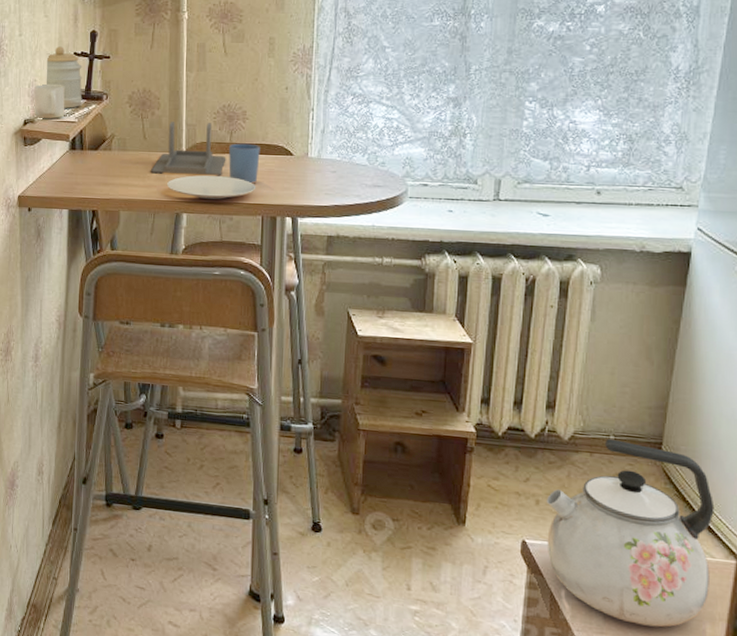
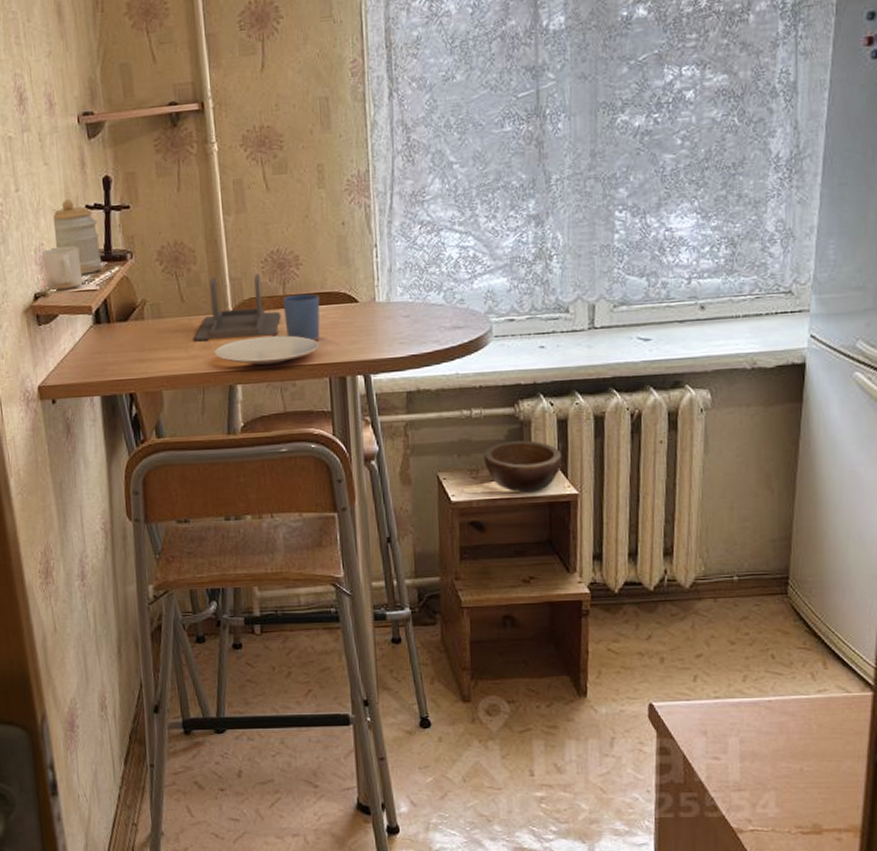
bowl: none [390,289,460,337] -> present [484,440,561,493]
kettle: present [546,439,715,628] -> none [671,580,848,775]

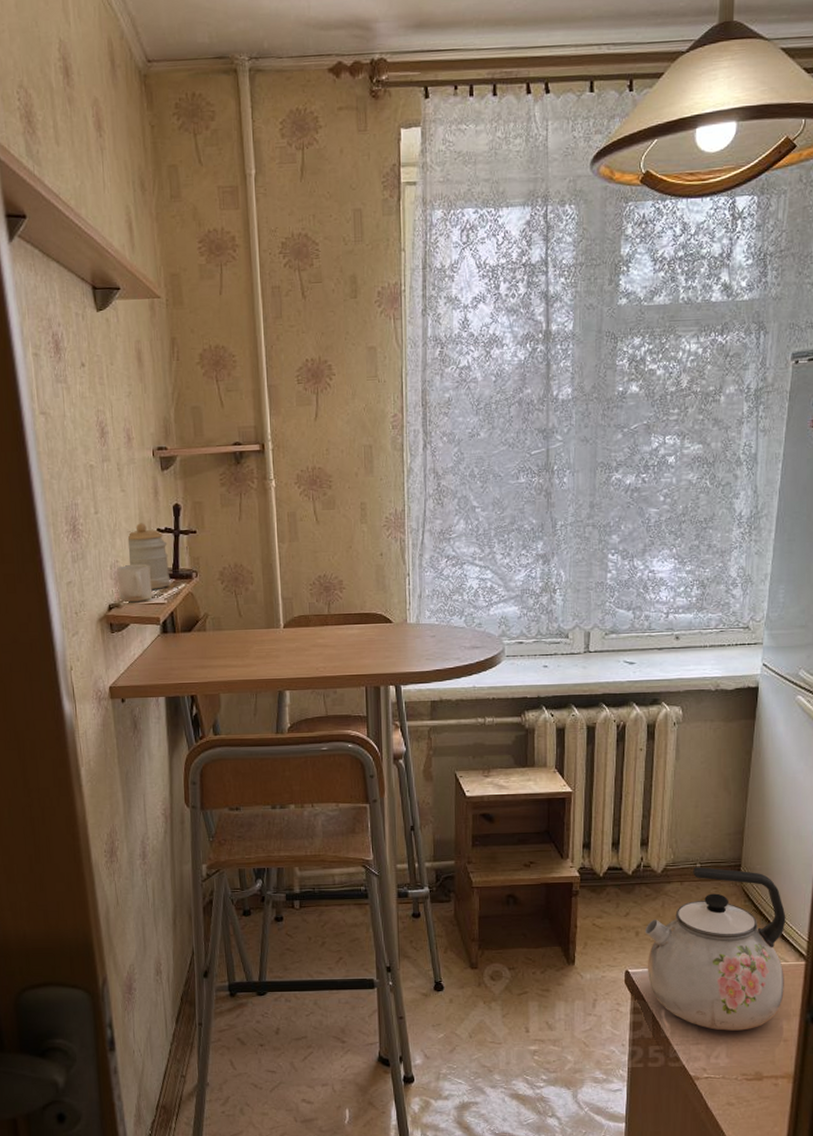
napkin holder: present [193,274,281,340] -> none [248,595,326,651]
plate: present [214,335,320,365] -> none [266,648,358,674]
mug: present [283,293,320,341] -> none [328,613,360,655]
bowl: present [484,440,561,493] -> none [495,745,559,790]
kettle: none [671,580,848,775] -> present [644,867,786,1031]

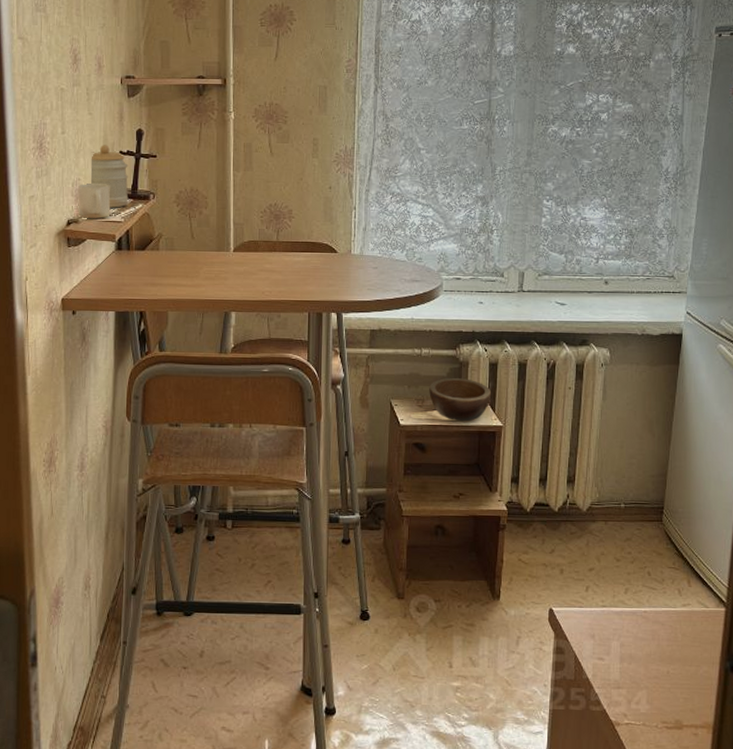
bowl: none [495,745,559,790] -> present [429,377,491,422]
kettle: present [644,867,786,1031] -> none [569,507,707,676]

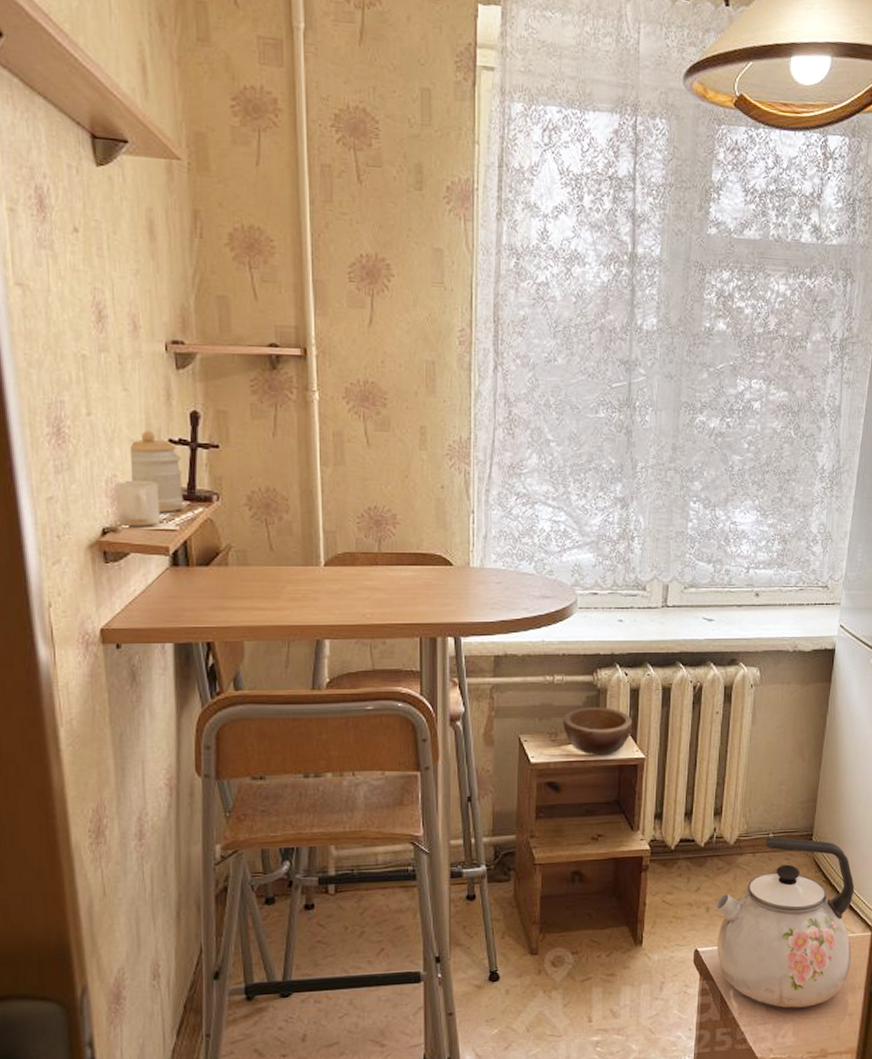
kettle: none [569,507,707,676] -> present [715,837,855,1008]

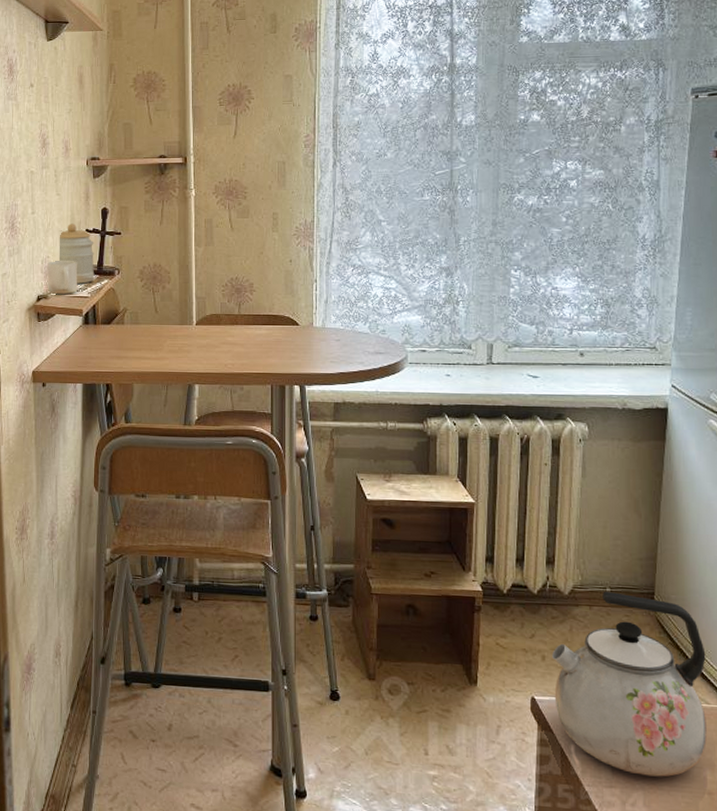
bowl: present [563,706,632,756] -> none [396,451,461,498]

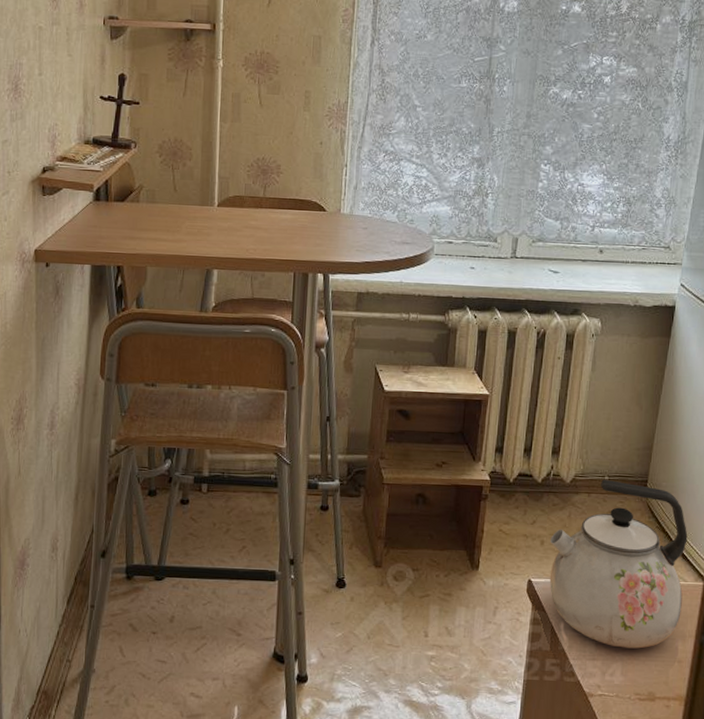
cup: present [46,261,78,294] -> none [54,129,90,167]
jar: present [55,224,95,284] -> none [64,89,109,156]

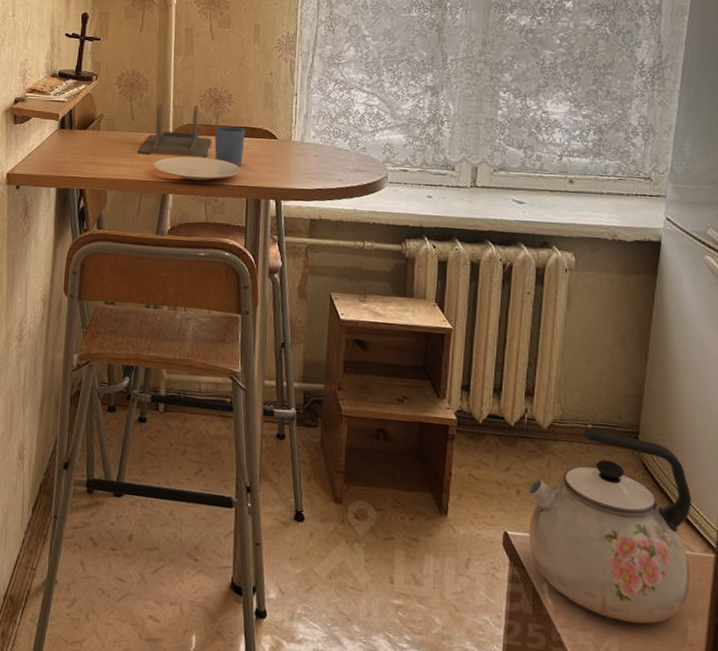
napkin holder: none [180,174,260,231] -> present [137,103,212,158]
plate: none [197,230,289,255] -> present [153,156,241,181]
mug: none [262,197,294,240] -> present [214,125,245,166]

